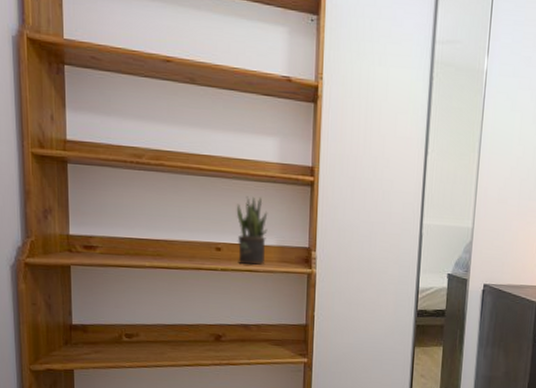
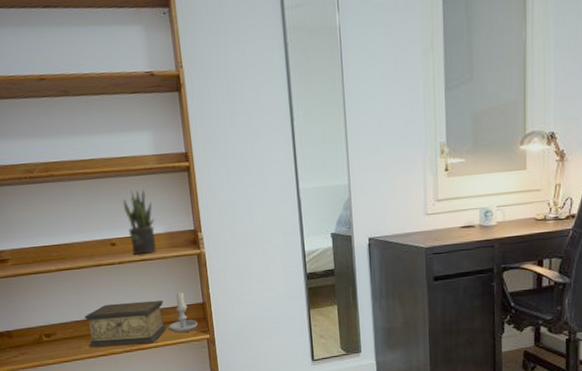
decorative box: none [173,311,264,359] -> present [84,300,167,347]
candle: none [265,308,297,354] -> present [168,291,198,334]

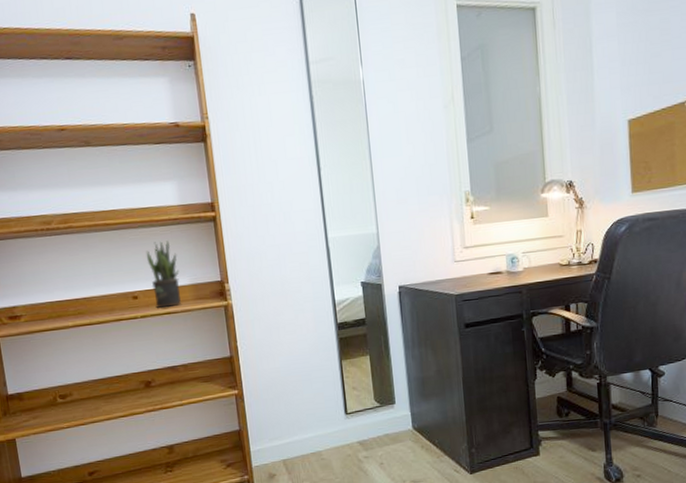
decorative box: present [84,300,167,347] -> none [103,355,193,408]
candle: present [168,291,198,334] -> none [194,345,226,390]

